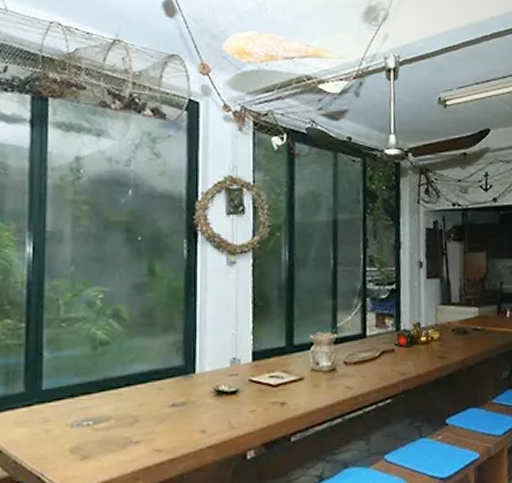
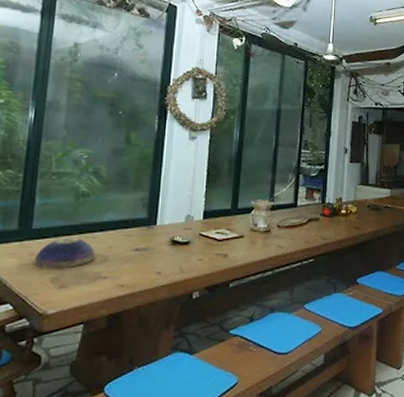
decorative bowl: none [47,397,123,438] -> present [33,238,96,269]

